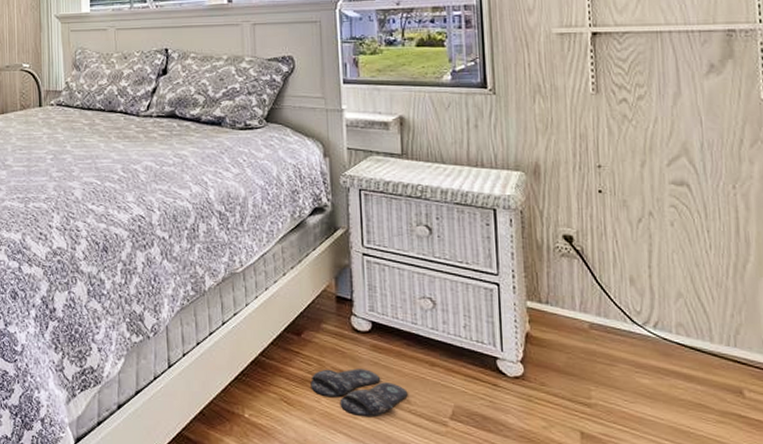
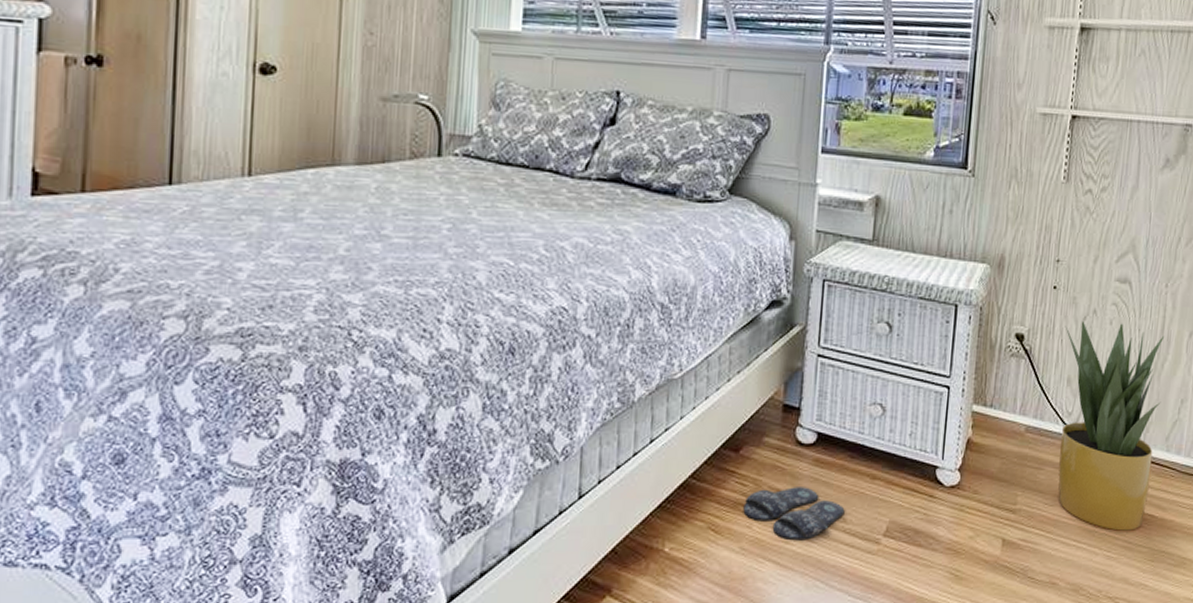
planter: none [618,224,752,435] -> present [1057,322,1165,531]

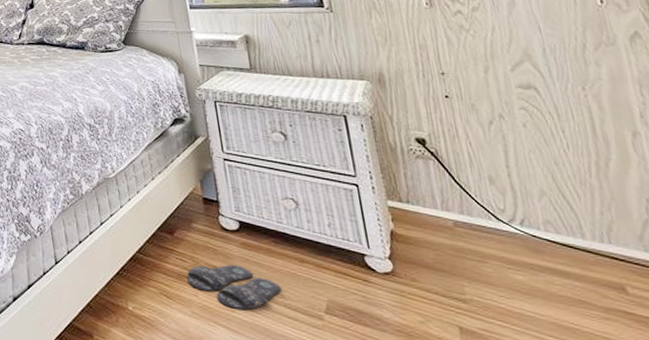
planter: present [1057,322,1165,531] -> none [469,125,639,332]

